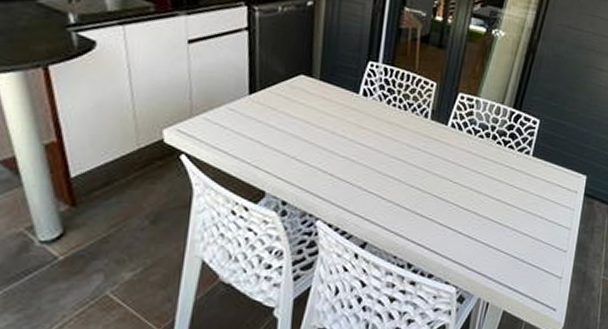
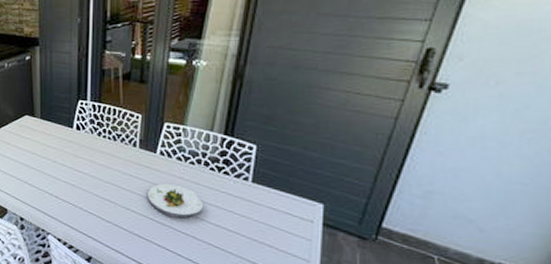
salad plate: none [433,157,489,194] -> present [147,183,204,219]

